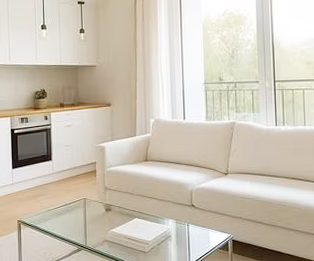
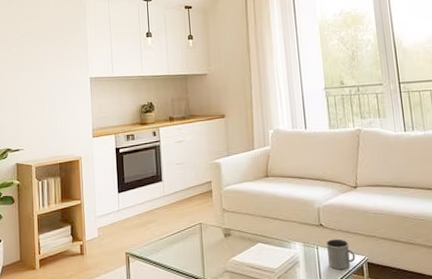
mug: none [196,218,222,244] -> present [326,239,356,269]

